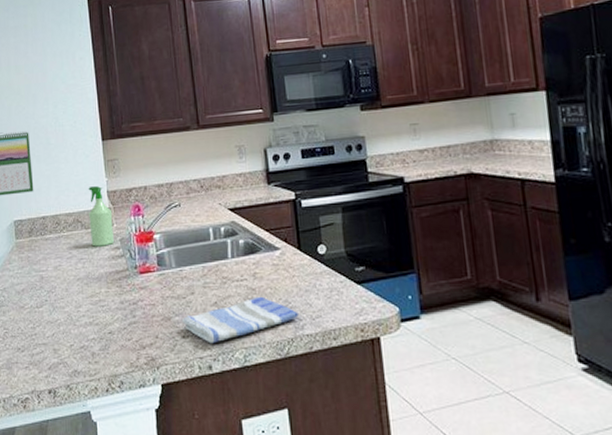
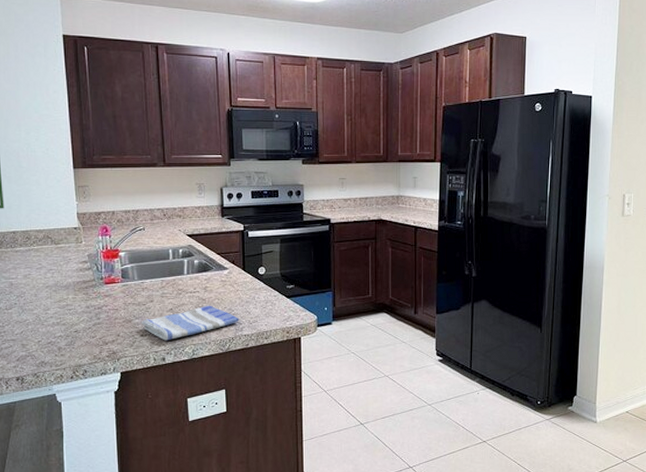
spray bottle: present [88,186,114,247] -> none [59,208,82,260]

